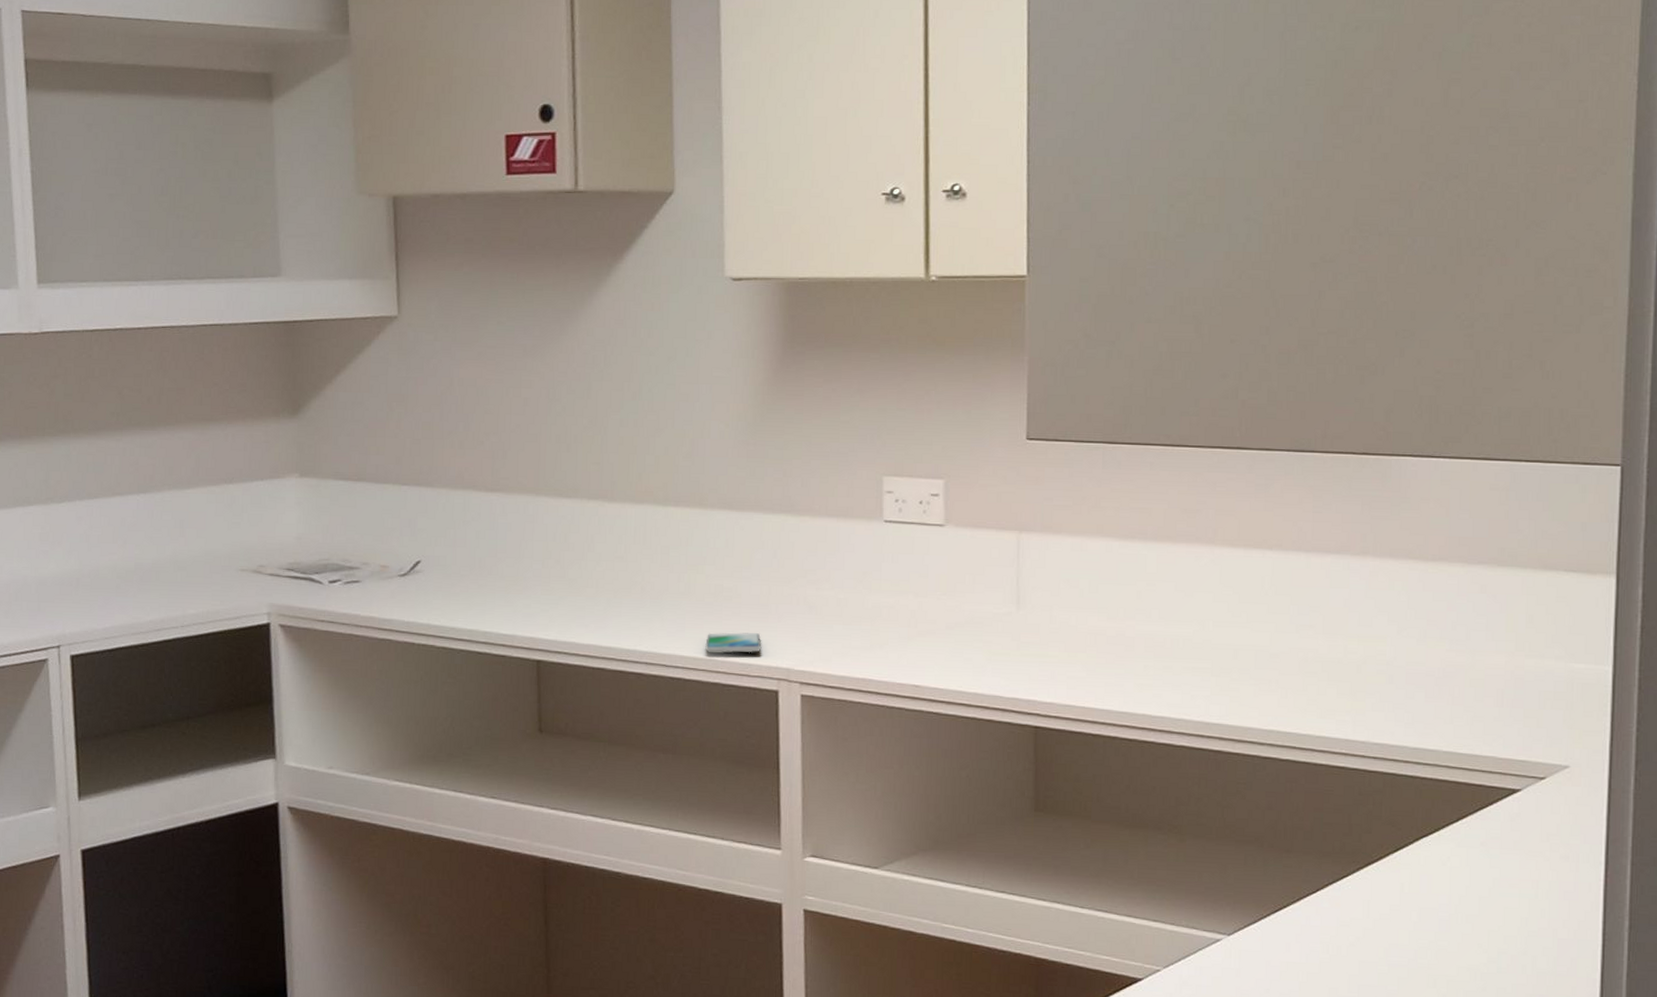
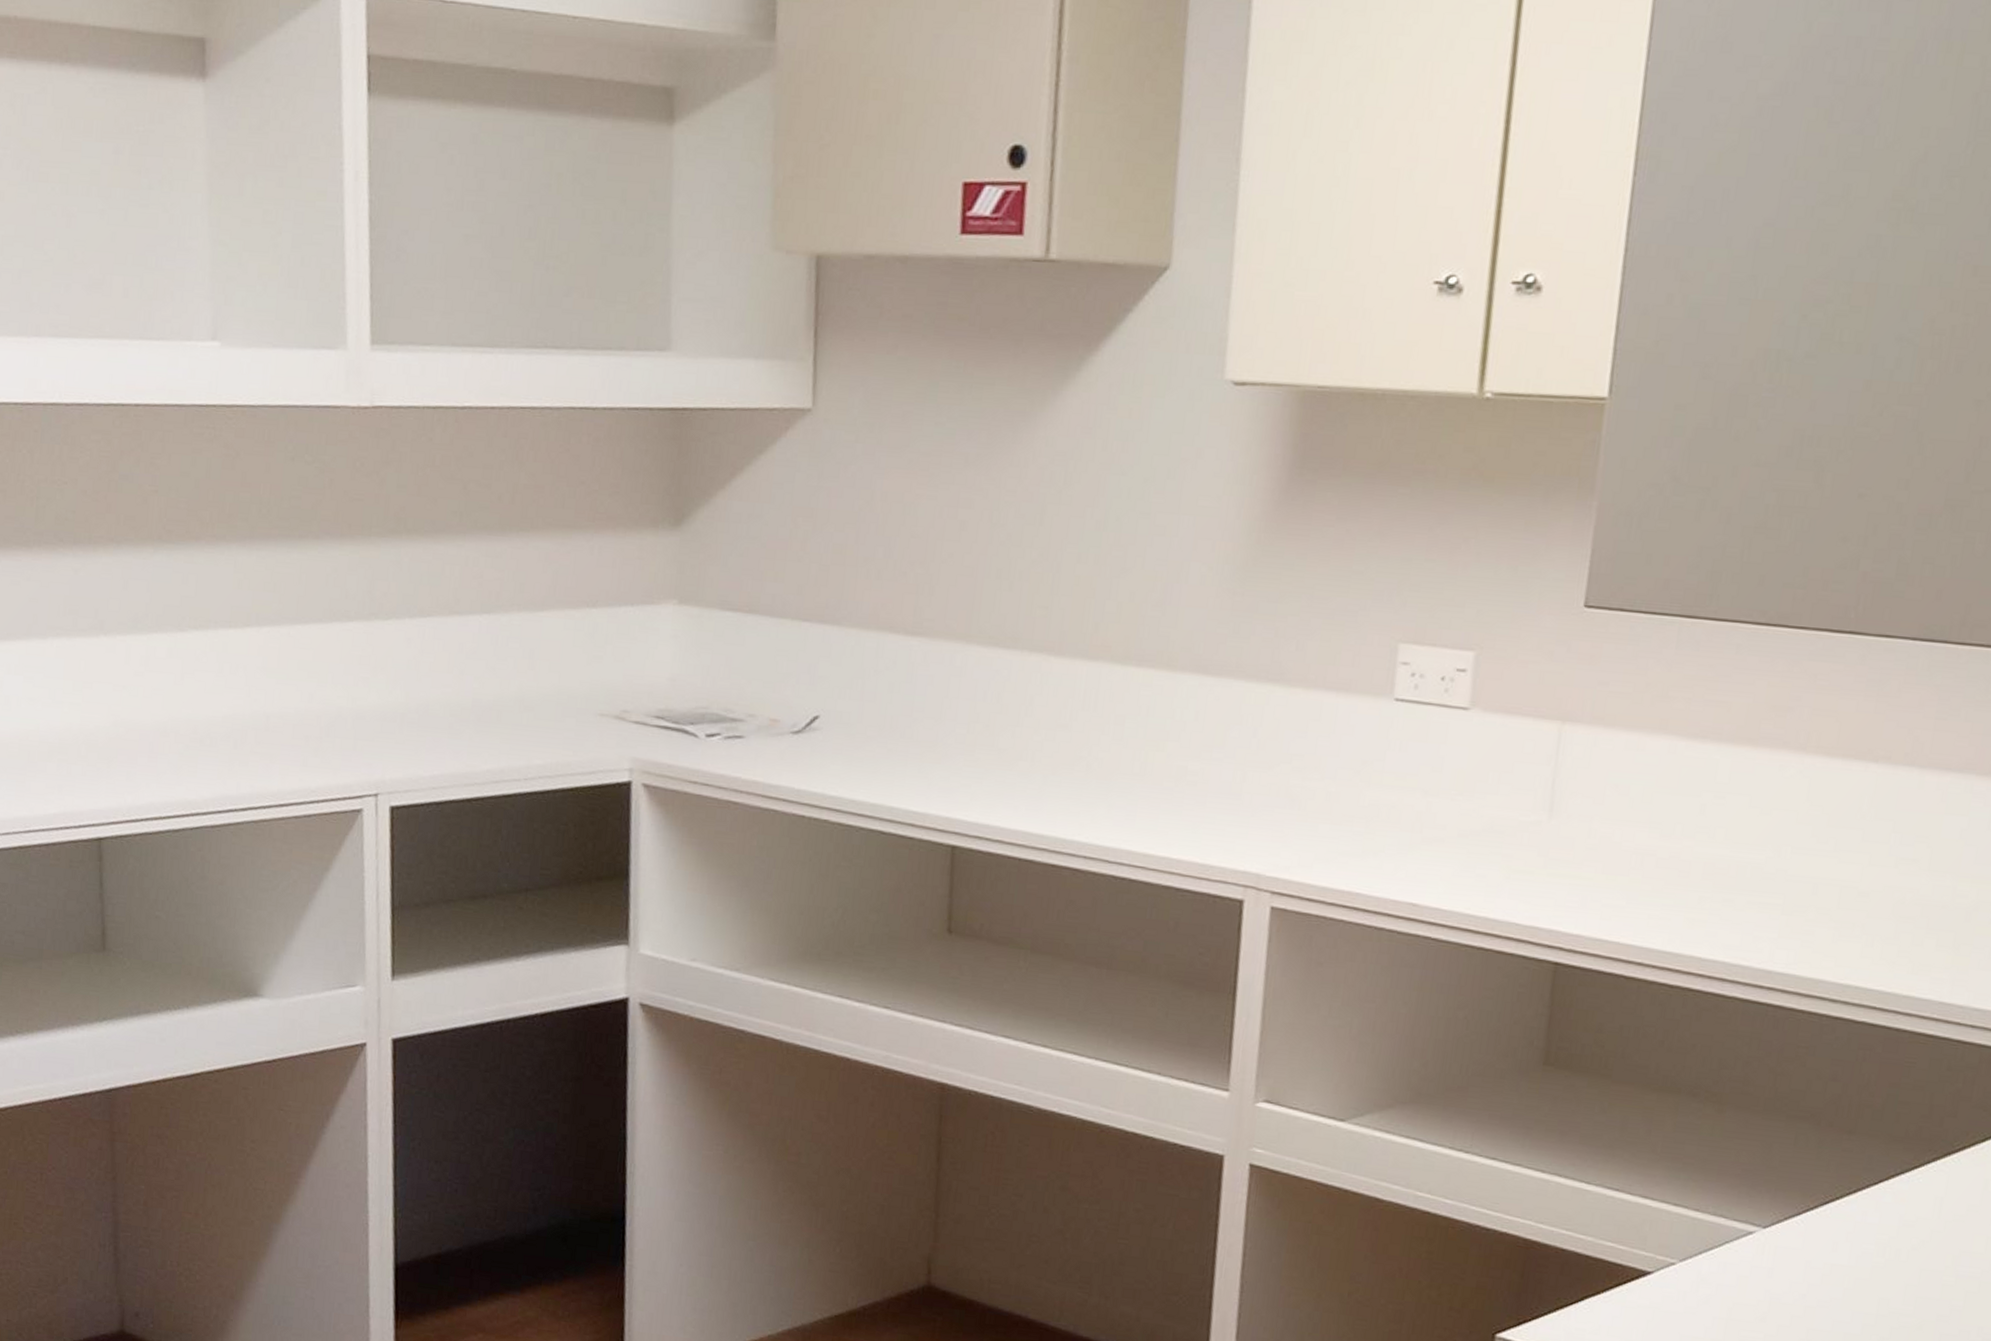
smartphone: present [705,632,762,654] -> none [1158,824,1229,853]

